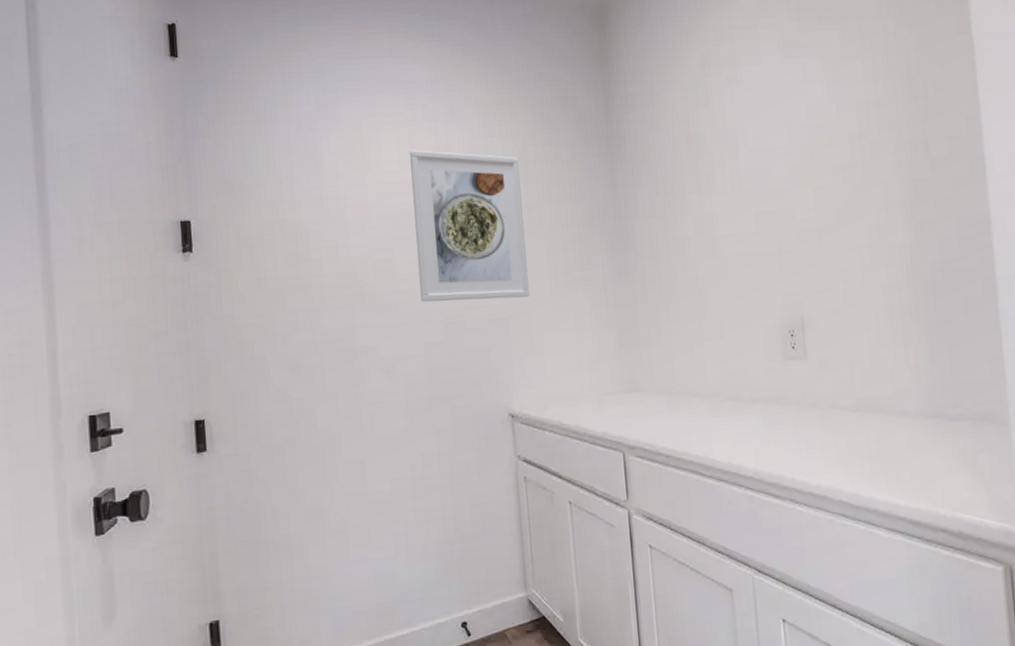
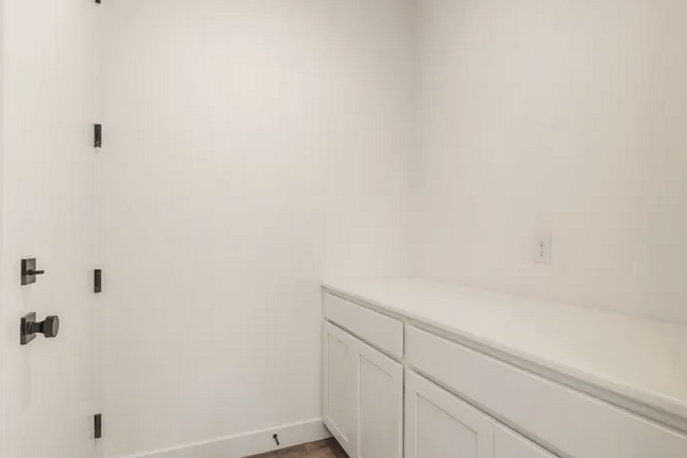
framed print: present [410,149,529,302] -> none [262,83,343,199]

